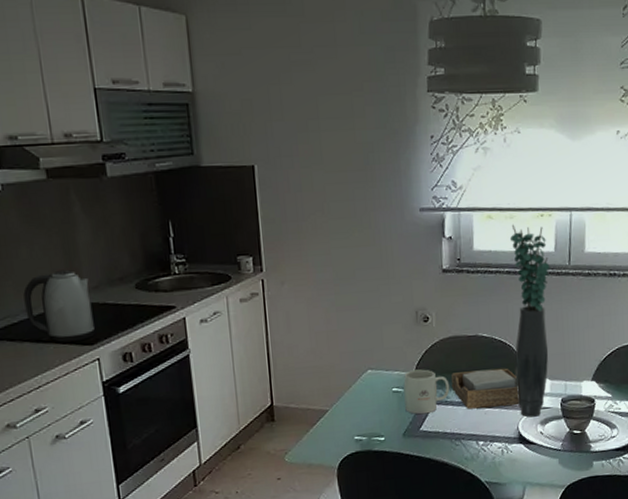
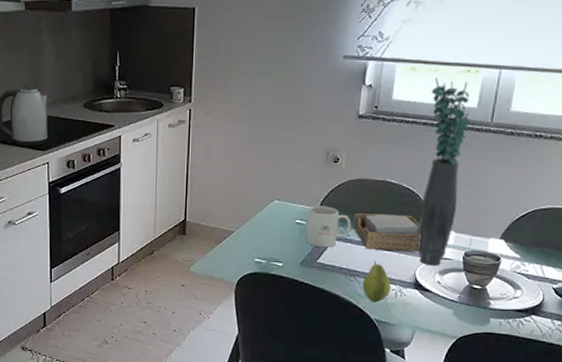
fruit: none [468,419,497,464] -> present [362,260,392,303]

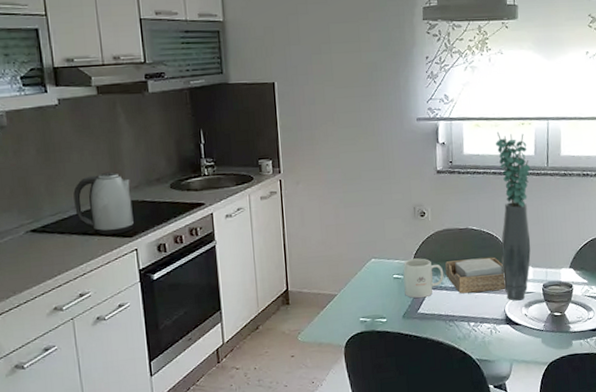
fruit: present [362,260,392,303] -> none [461,303,487,343]

